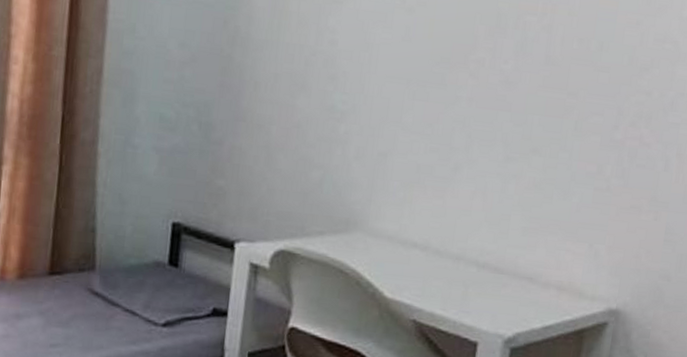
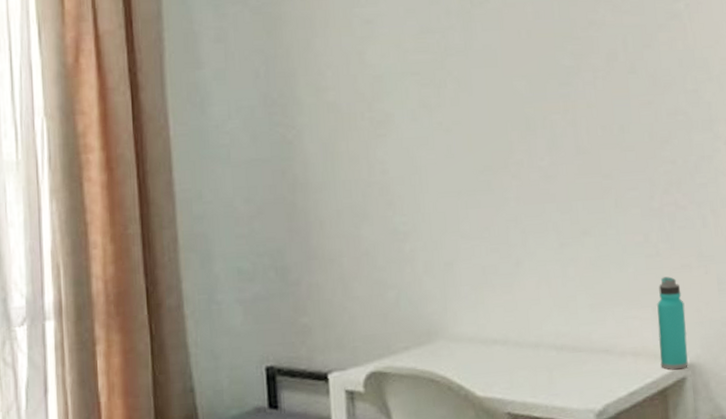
water bottle: none [583,214,625,314] -> present [657,276,688,370]

